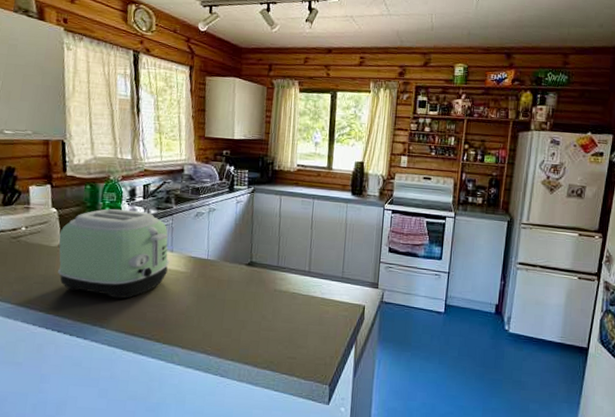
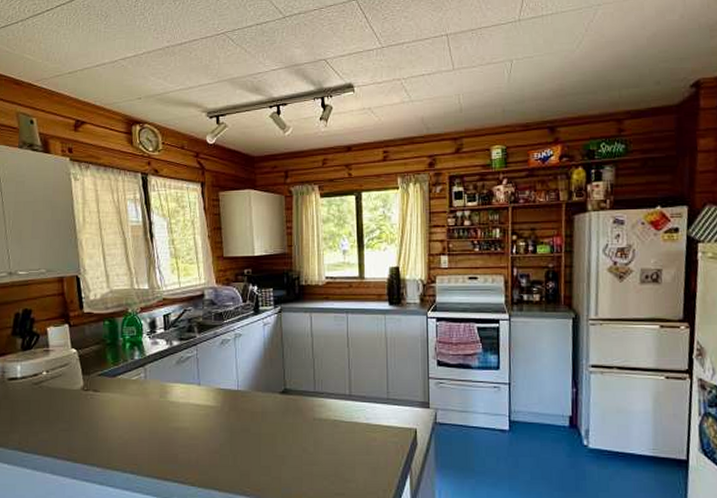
toaster: present [58,209,170,299] -> none [81,344,198,441]

